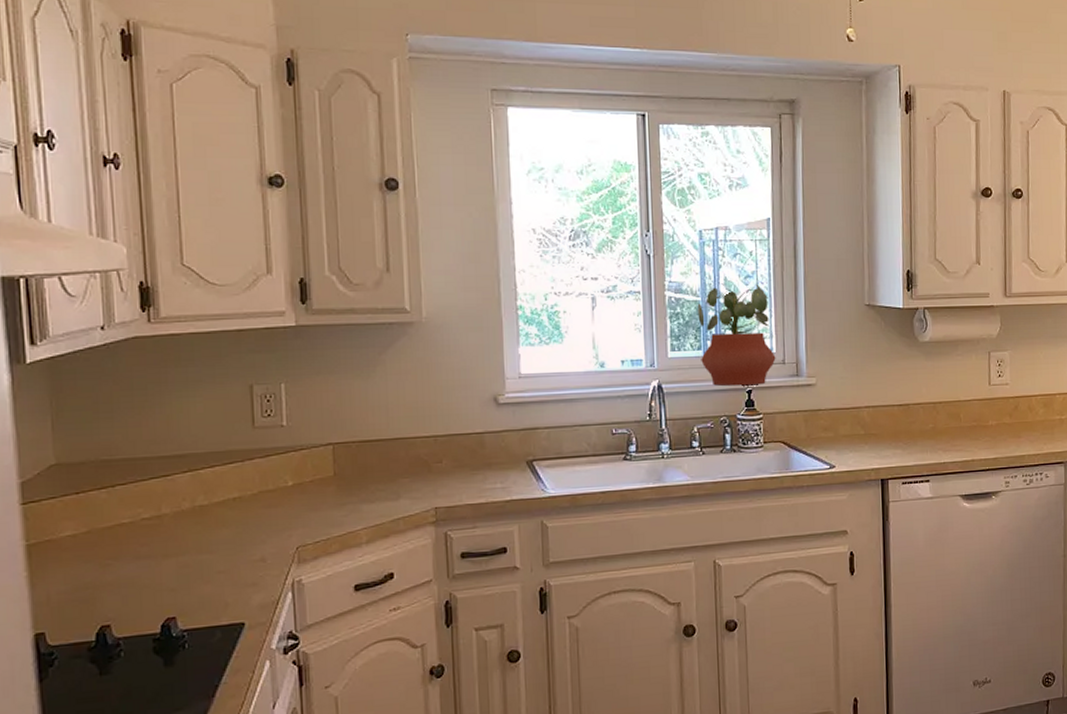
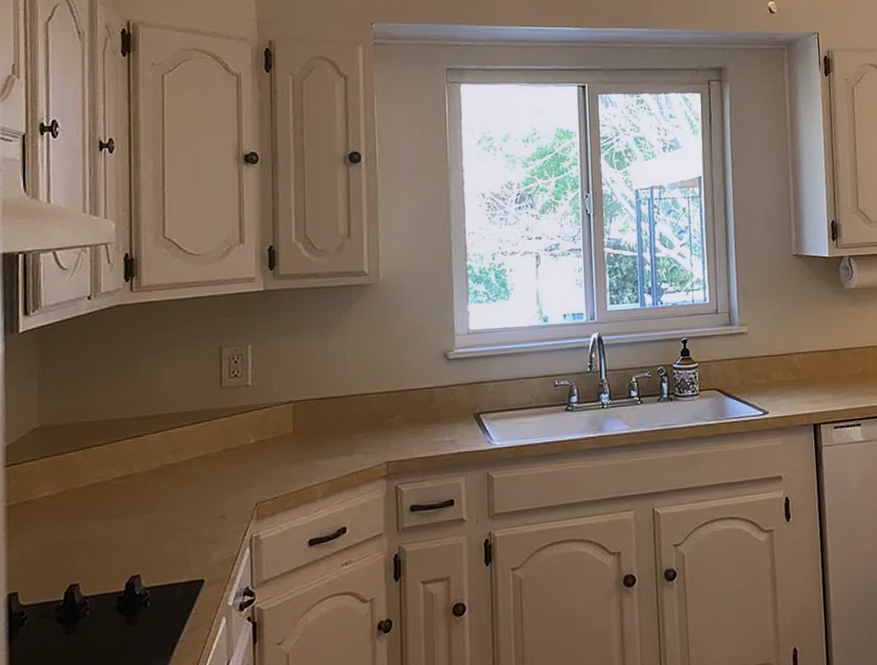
potted plant: present [697,284,776,387] -> none [634,238,709,337]

